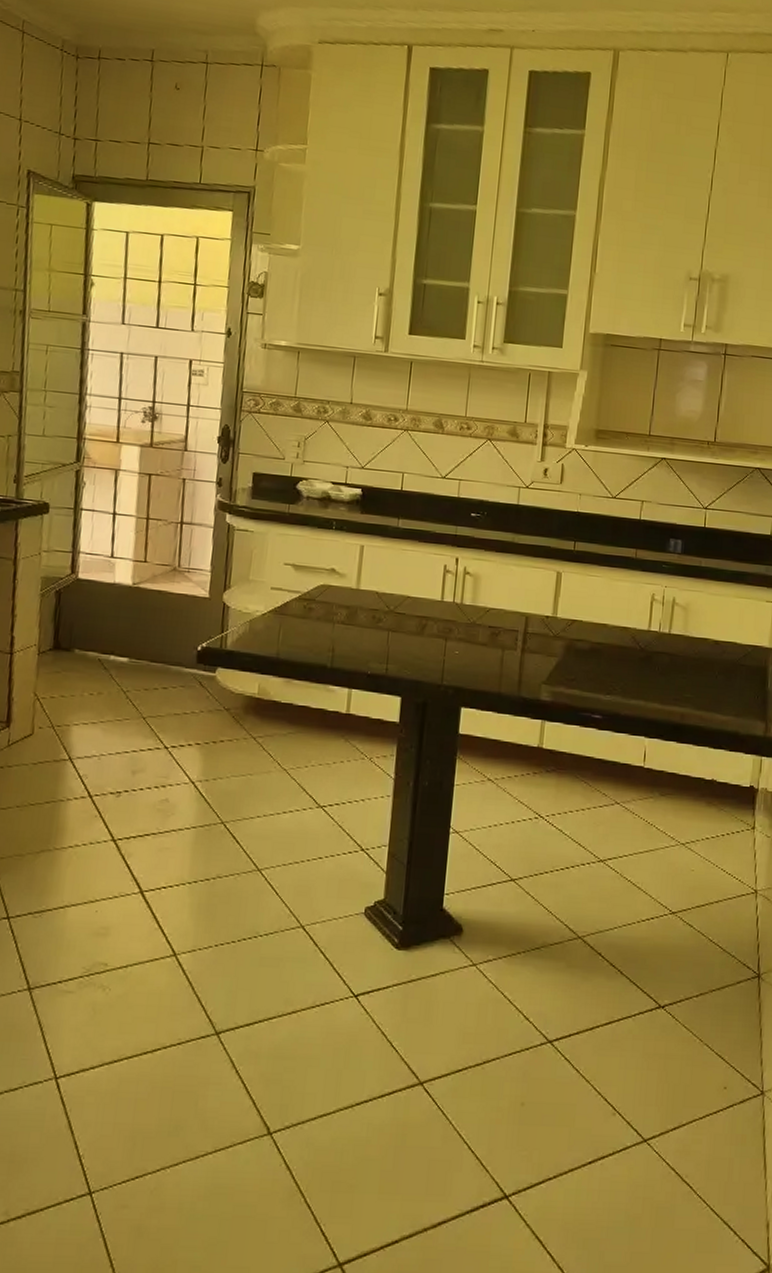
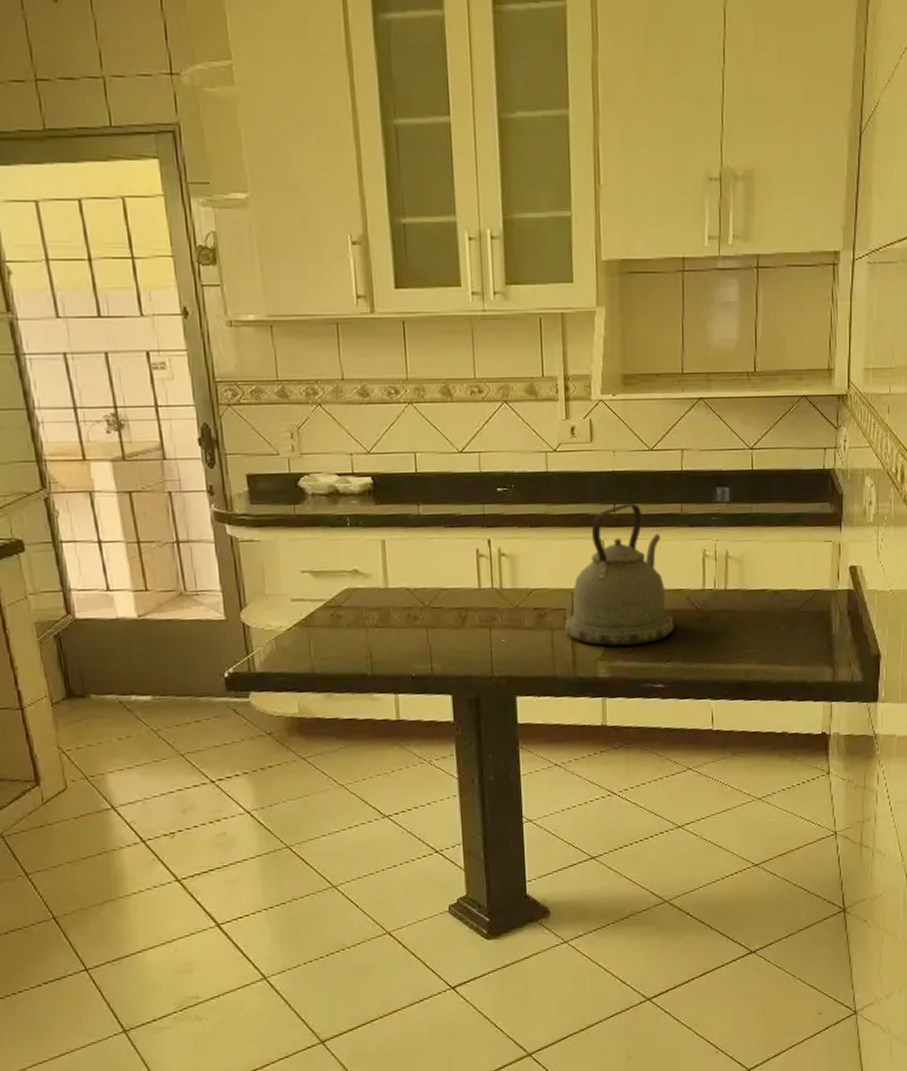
kettle: none [515,542,618,674] -> present [565,504,674,646]

